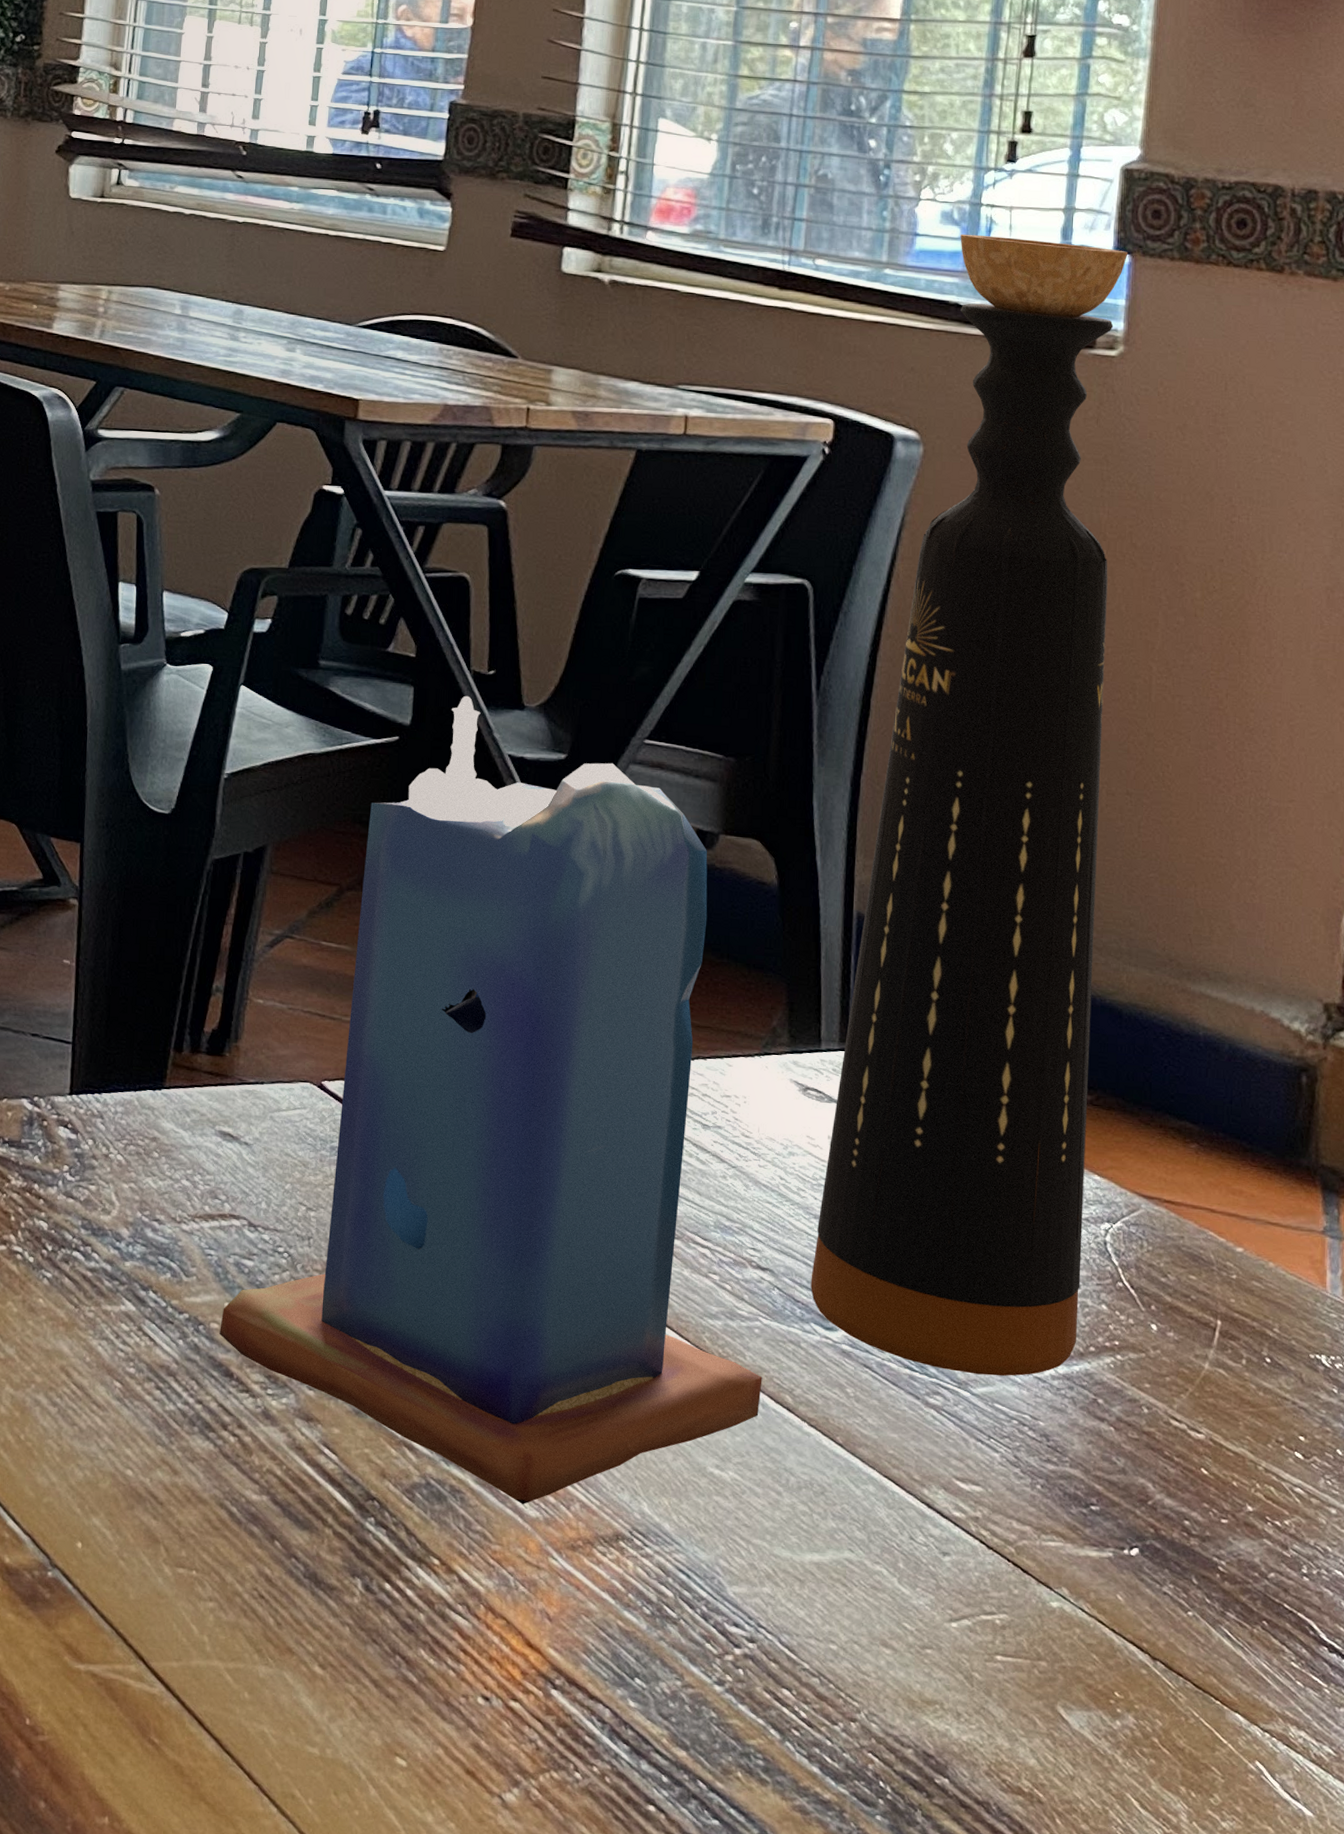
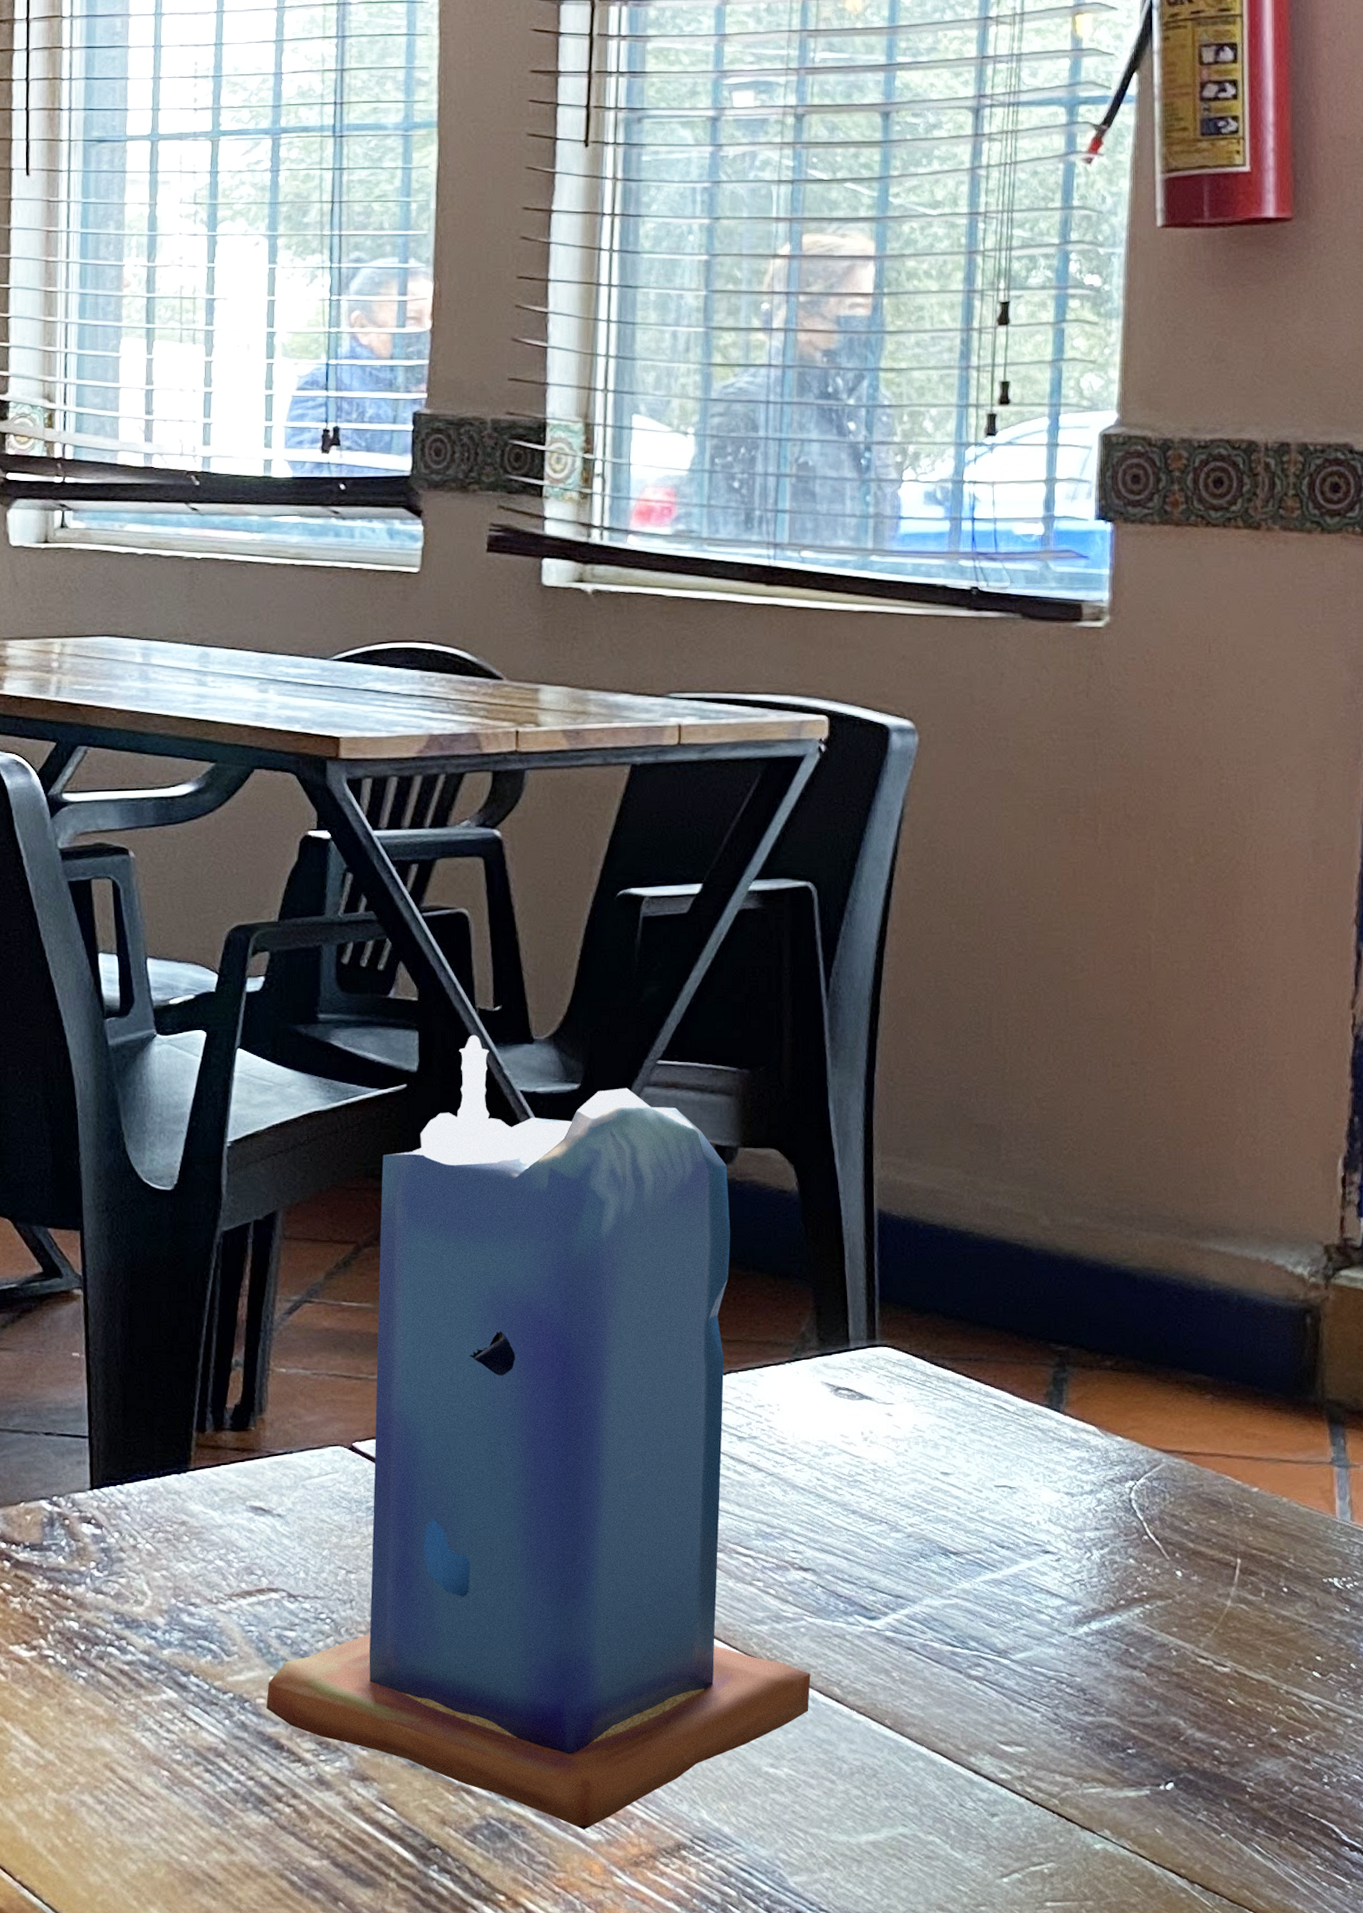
bottle: present [811,234,1128,1376] -> none [852,513,1110,1642]

